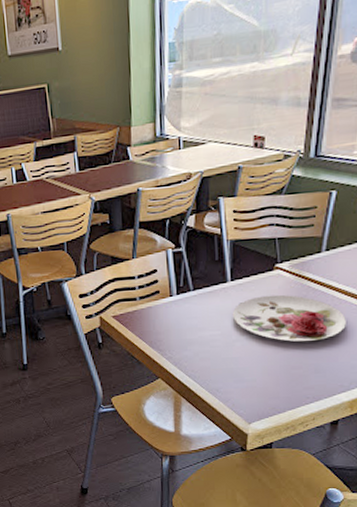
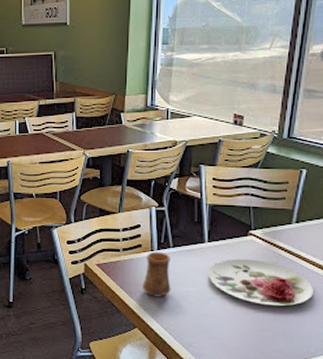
cup: none [163,296,194,345] -> present [142,251,171,297]

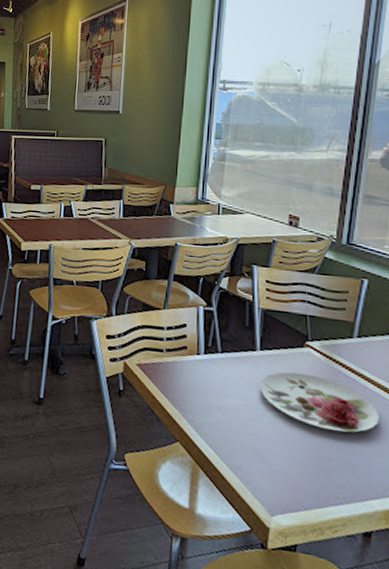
cup: present [142,251,171,297] -> none [186,355,218,409]

